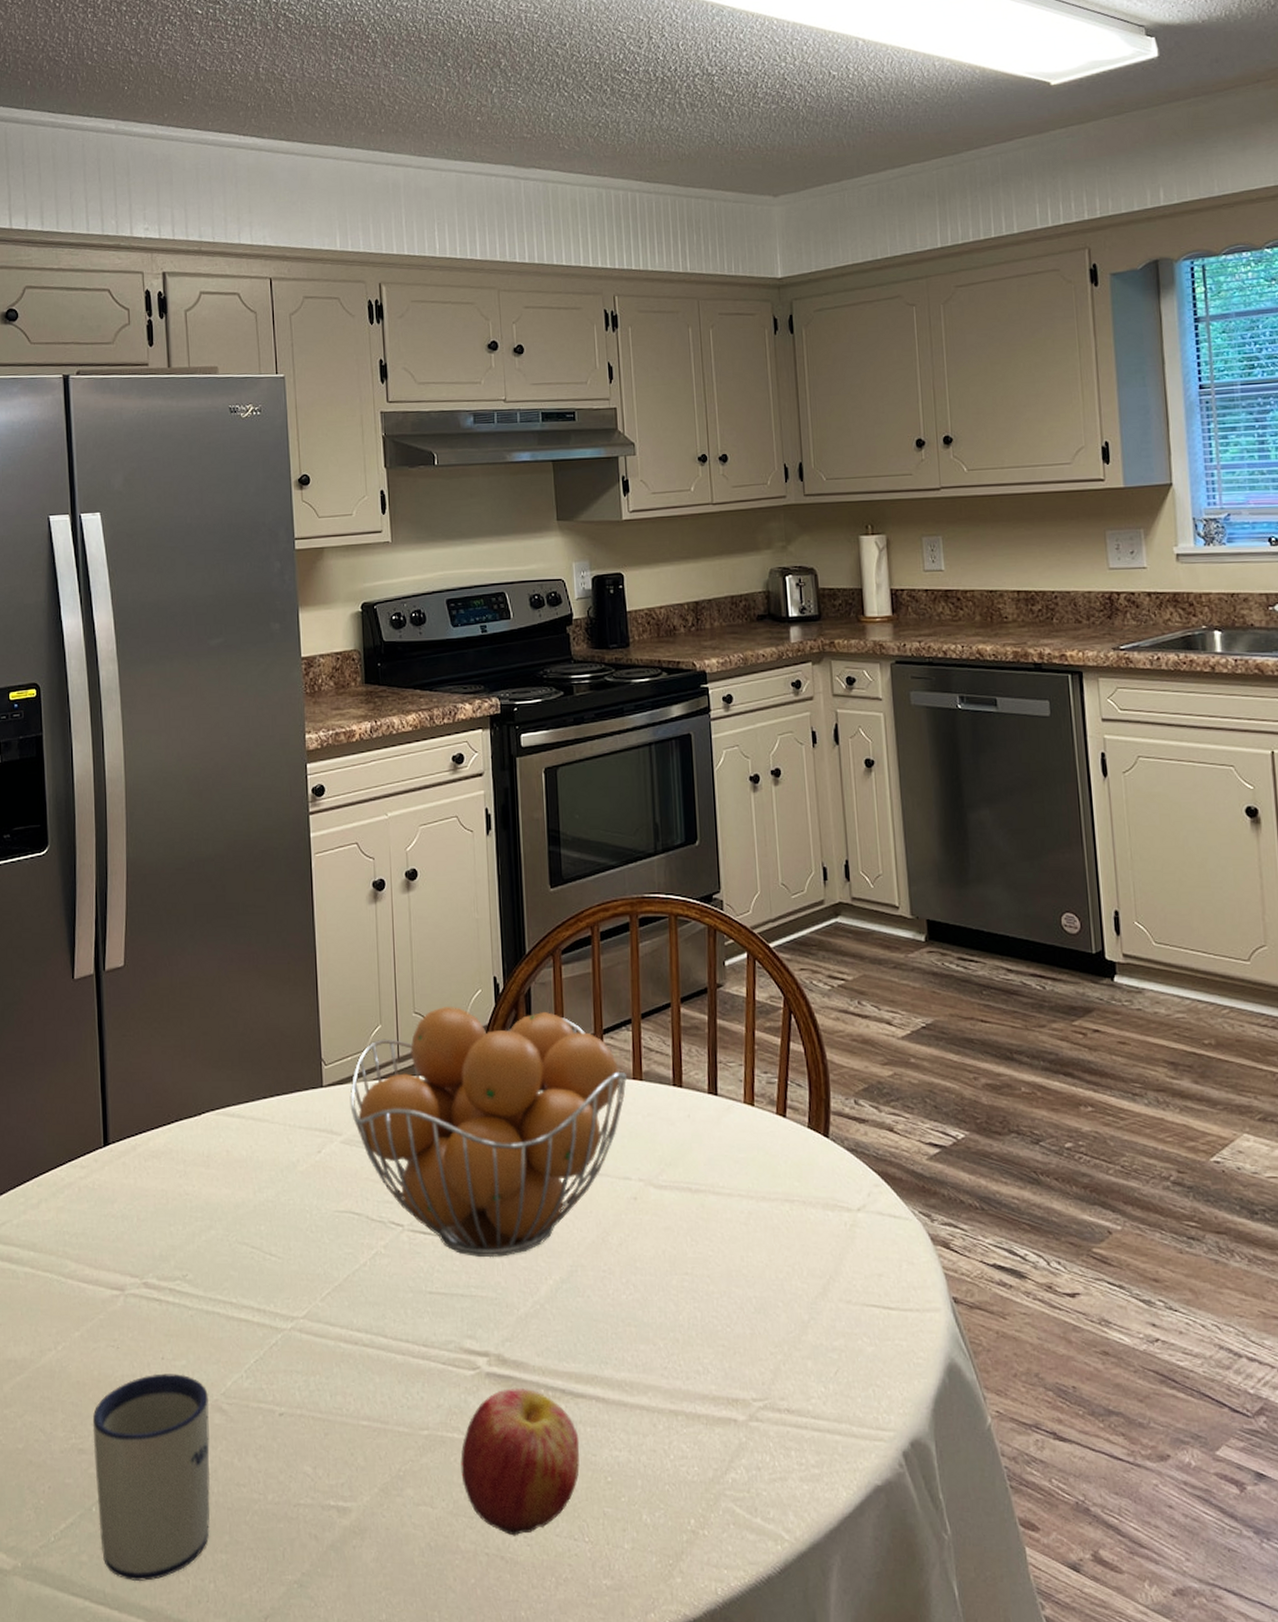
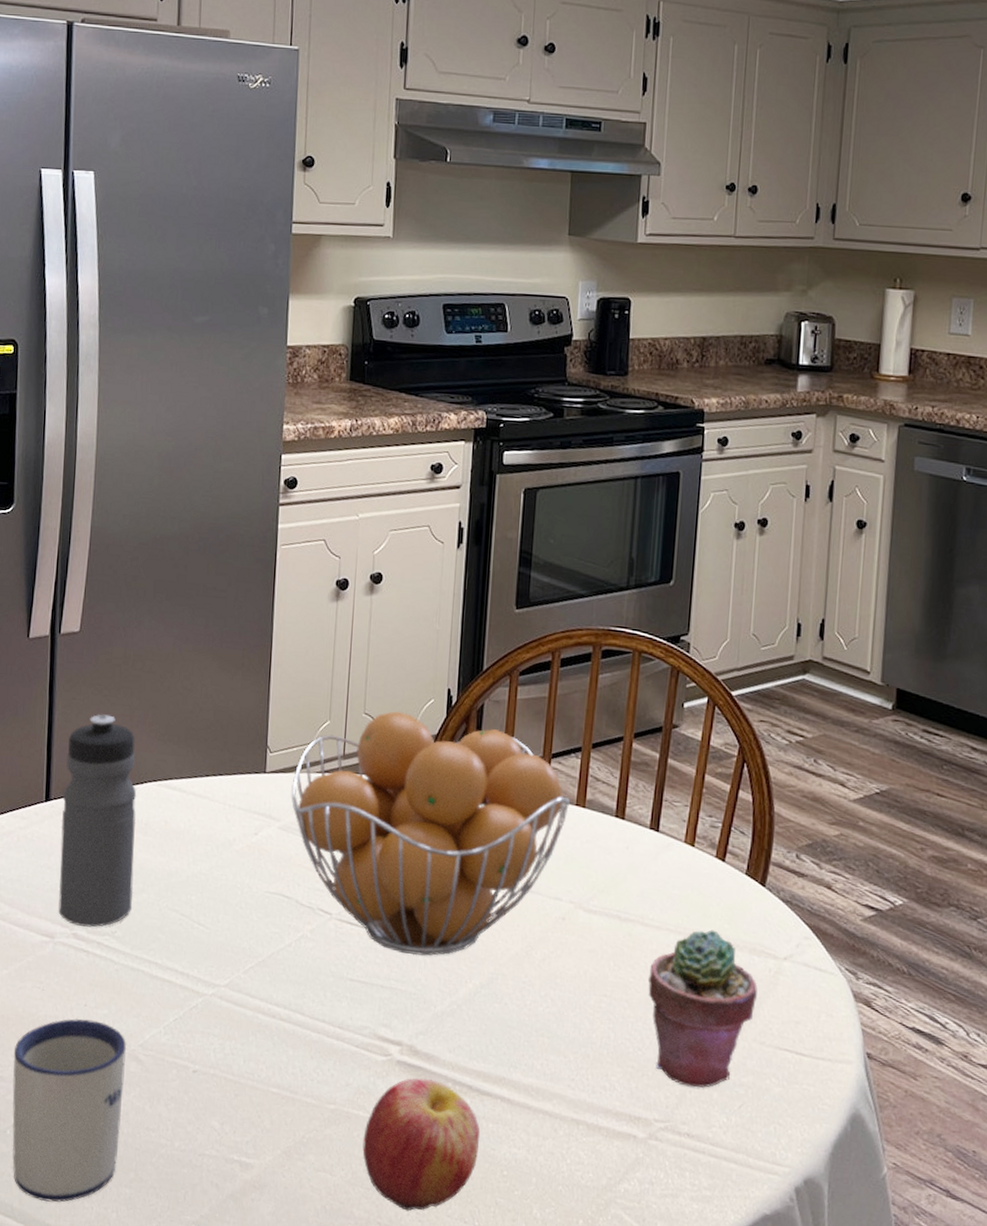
water bottle: none [120,1048,202,1274] -> present [58,714,137,928]
potted succulent: none [726,1190,837,1359] -> present [647,929,758,1088]

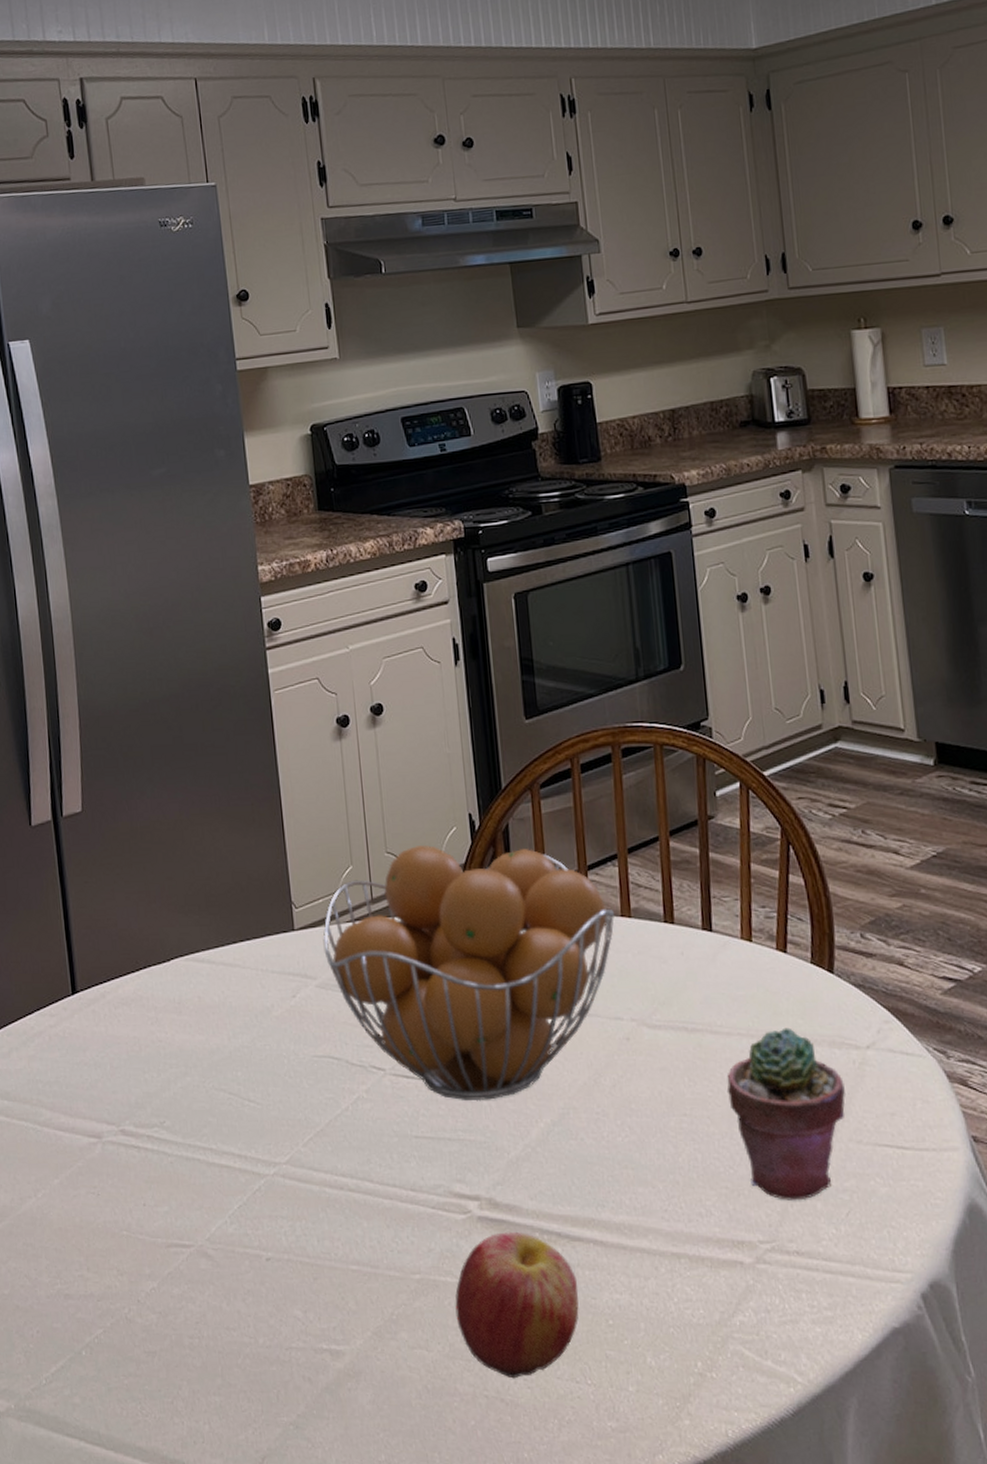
mug: present [12,1018,127,1202] -> none [77,1220,202,1422]
water bottle: present [58,714,137,928] -> none [87,894,177,1121]

